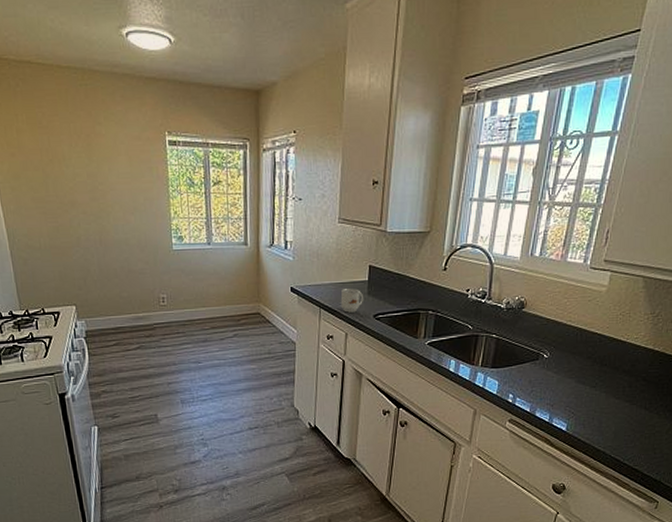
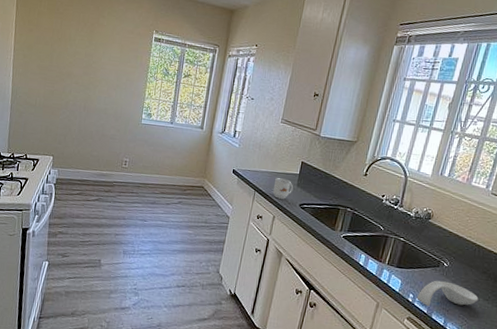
spoon rest: none [517,374,585,405] -> present [417,280,479,307]

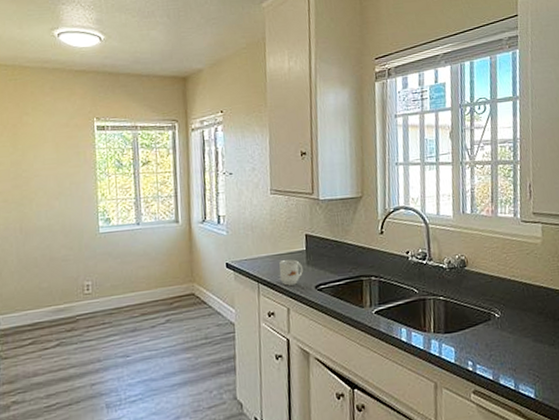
spoon rest: present [417,280,479,307] -> none [476,334,544,372]

